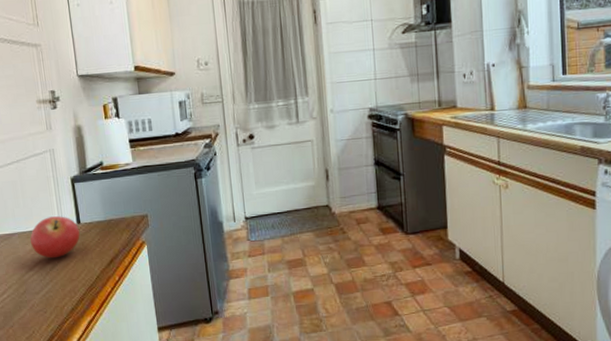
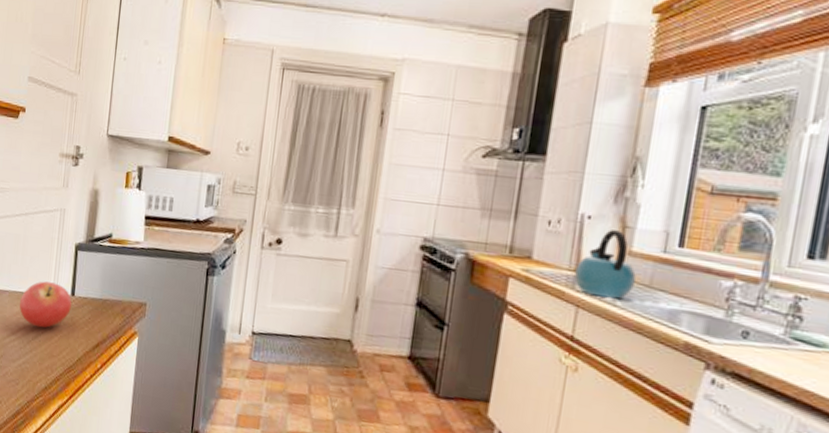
kettle: none [491,71,536,126] -> present [574,230,636,299]

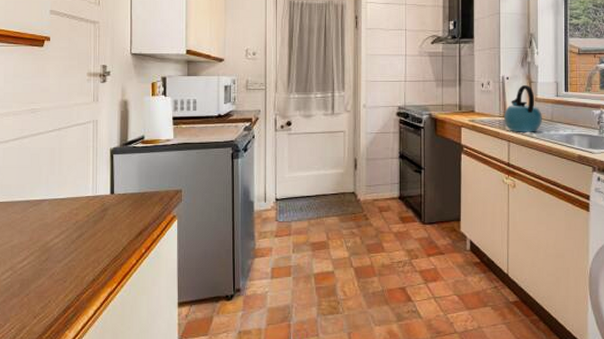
fruit: present [19,281,72,328] -> none [60,186,112,227]

